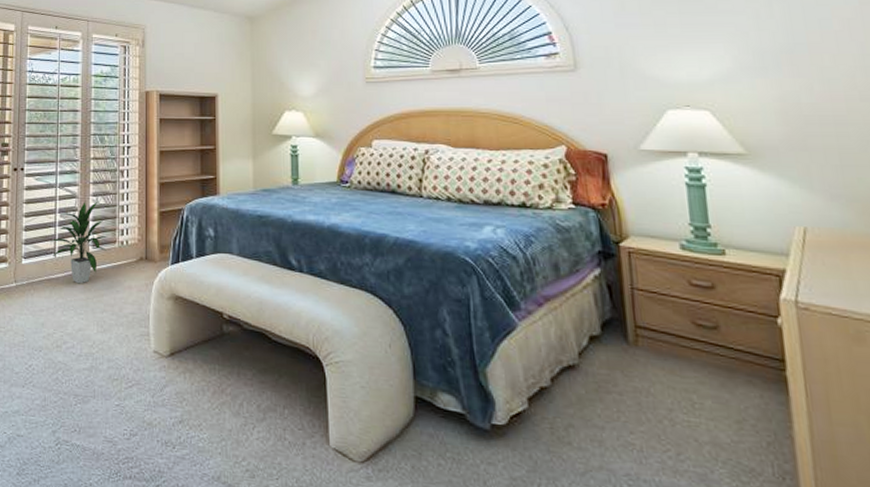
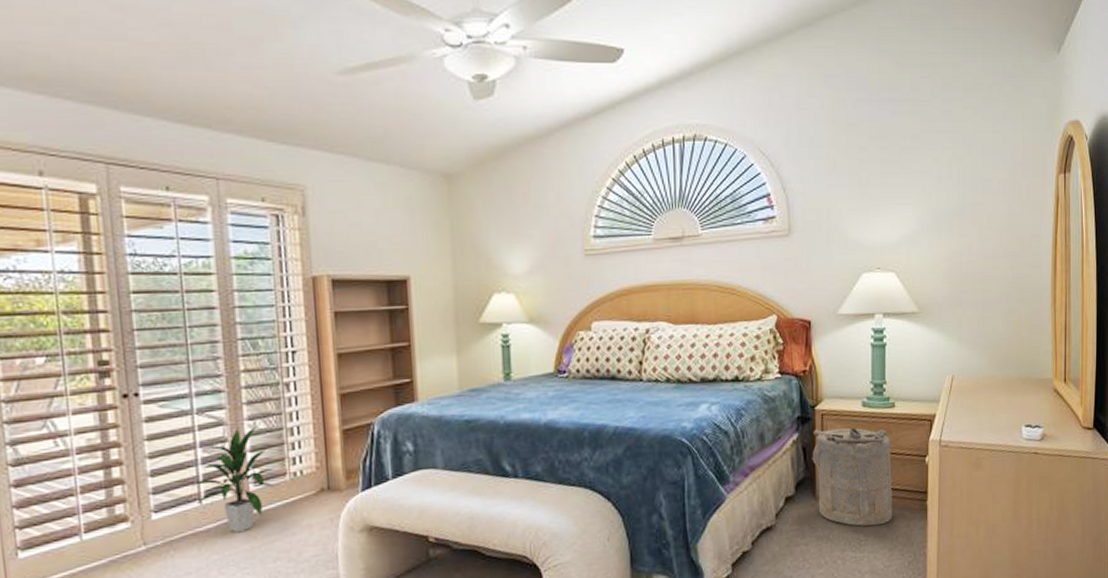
laundry hamper: none [619,267,736,390] -> present [812,427,892,527]

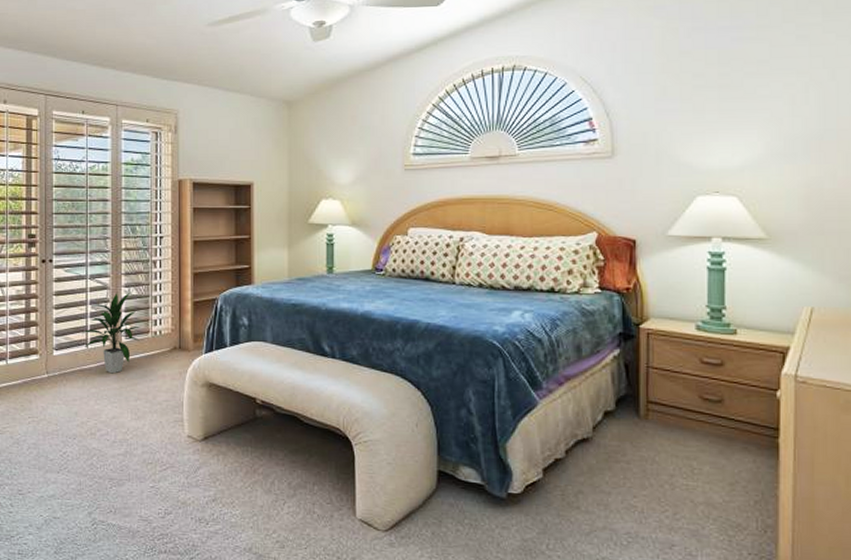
laundry hamper: present [812,427,892,527] -> none [635,347,733,456]

